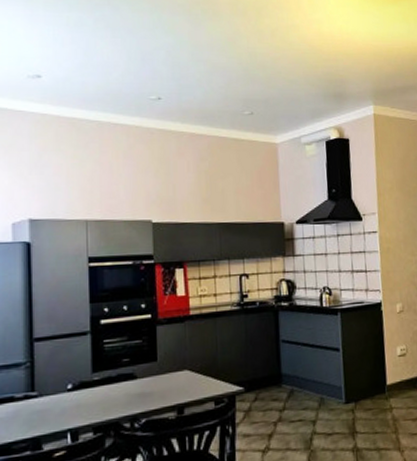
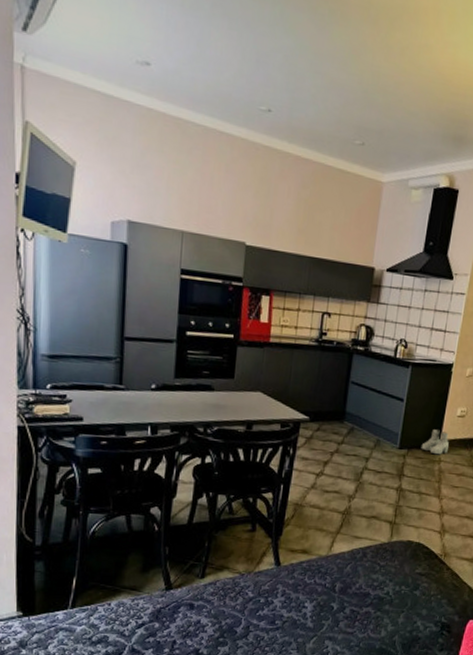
boots: none [368,373,397,403] -> present [421,428,449,455]

